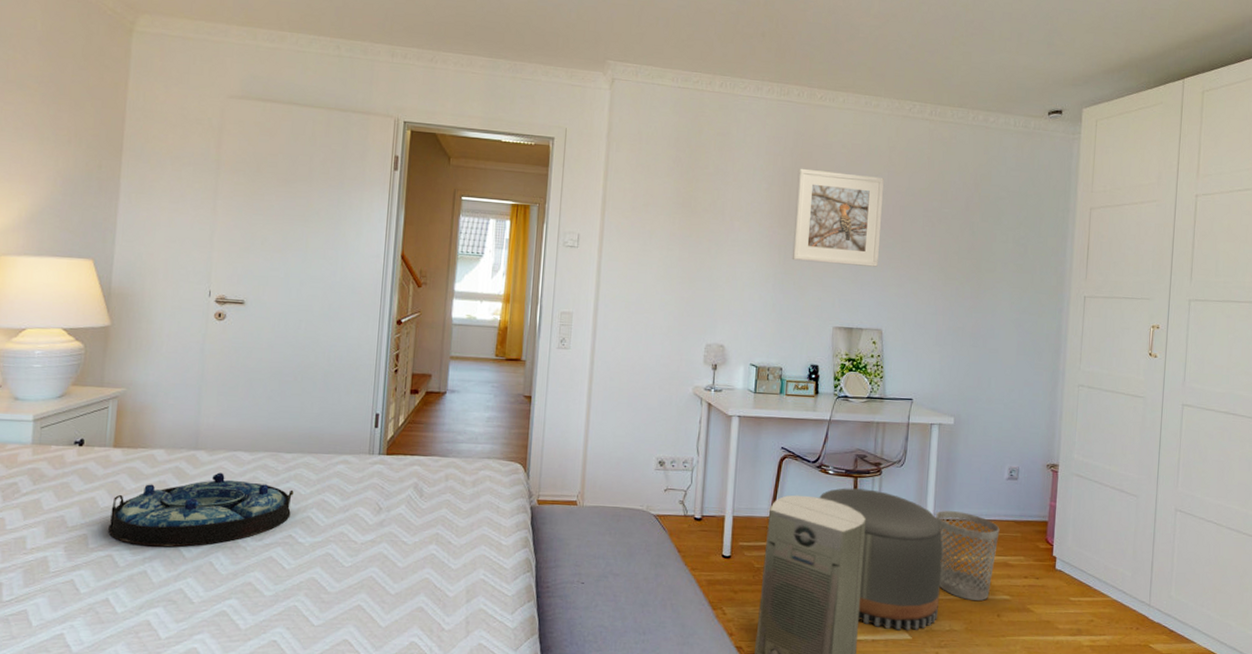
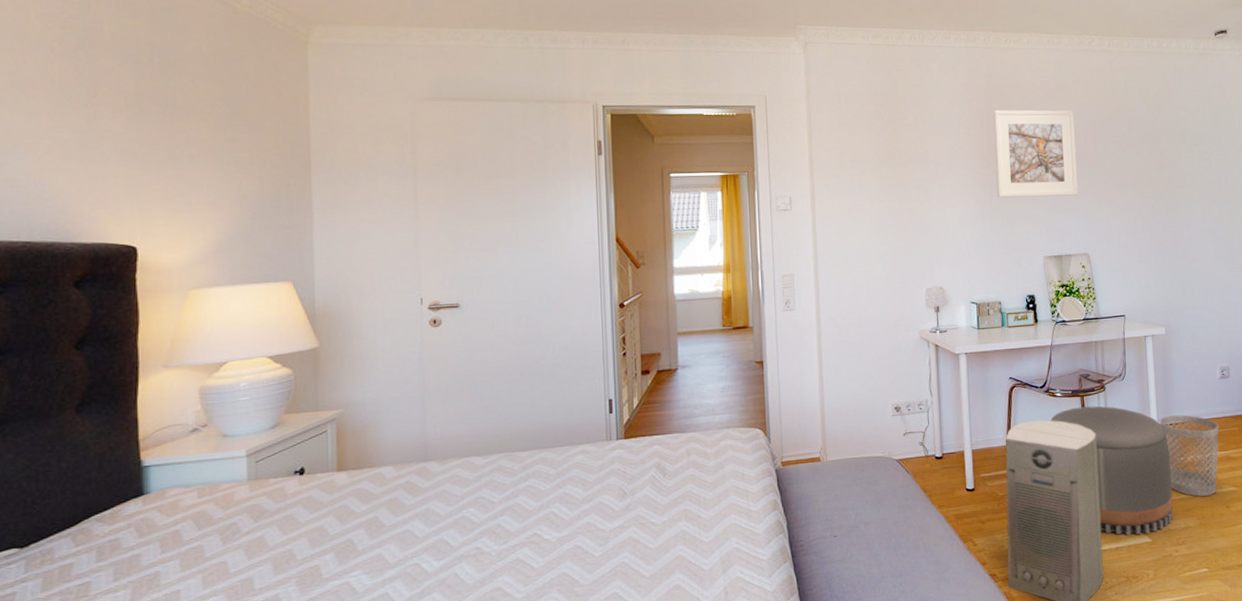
serving tray: present [108,472,294,547] -> none [342,481,534,568]

